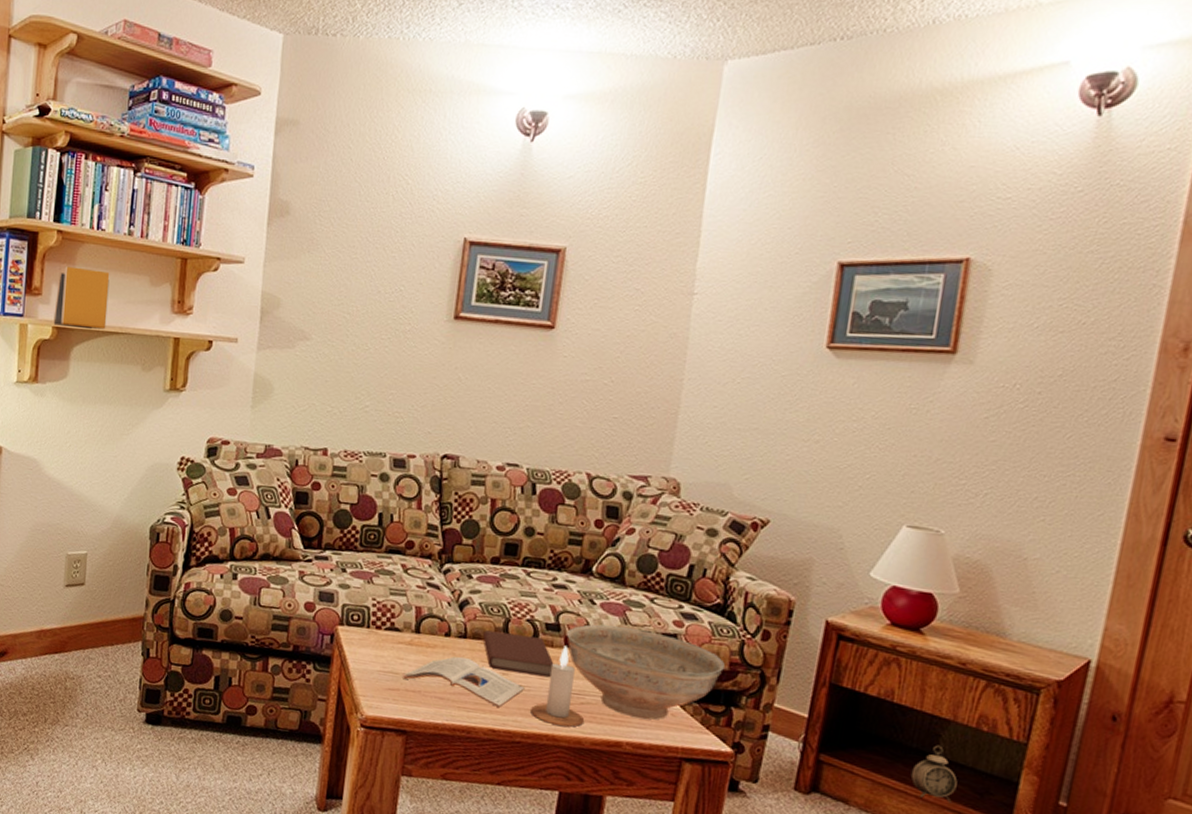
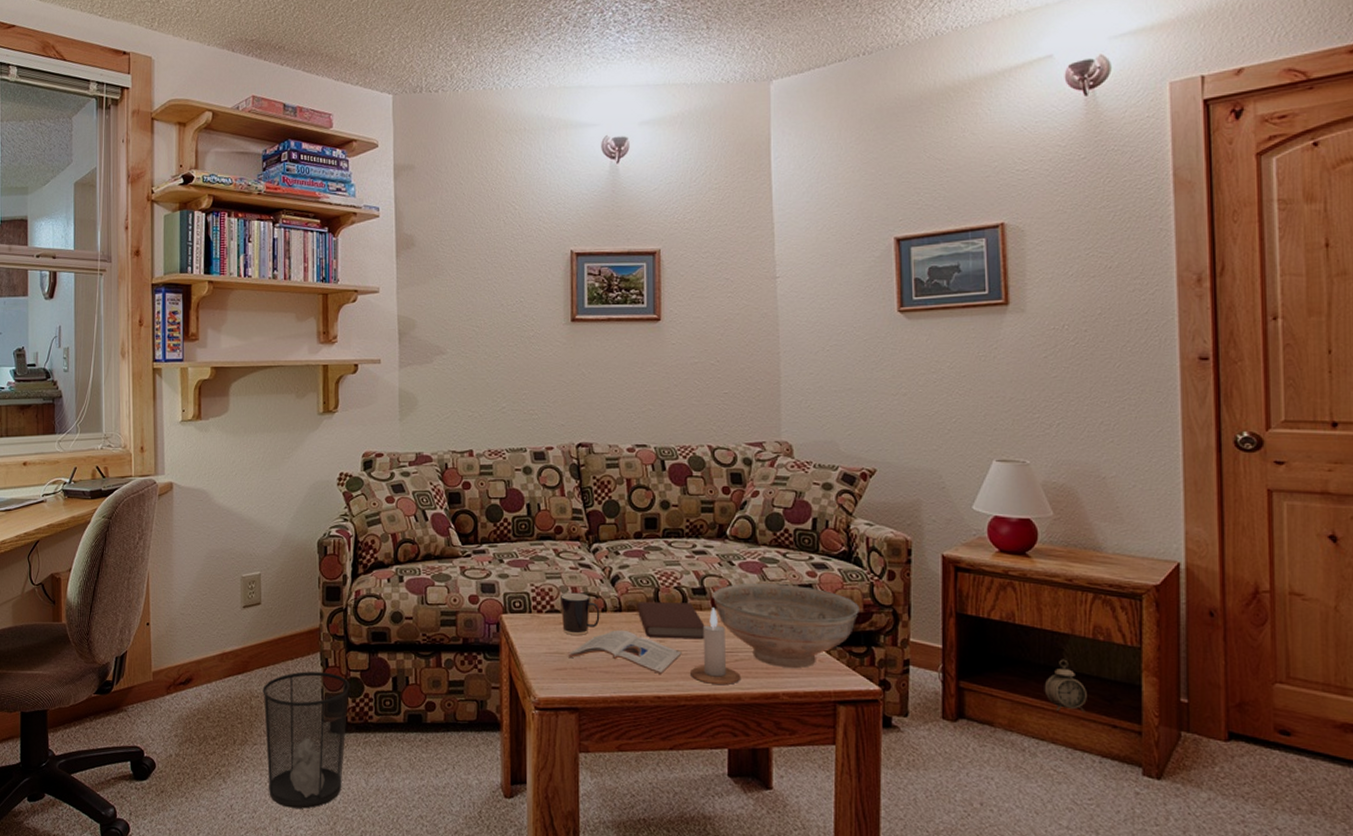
books: present [53,266,110,330] -> none [211,312,260,366]
waste bin: none [76,658,171,795] -> present [263,671,351,809]
mug: none [400,611,443,658] -> present [561,592,600,635]

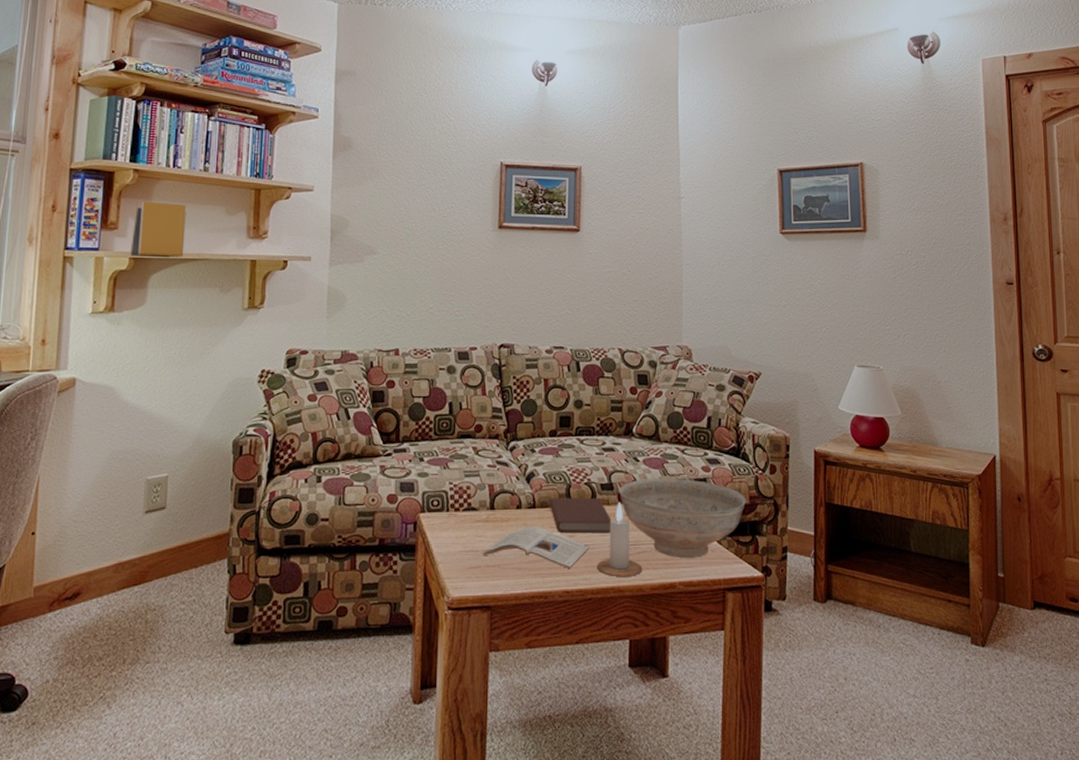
books: none [211,312,260,366] -> present [130,201,187,258]
waste bin: present [263,671,351,809] -> none [159,580,259,731]
mug: present [561,592,600,635] -> none [477,490,515,532]
alarm clock: present [1044,659,1087,713] -> none [895,542,928,590]

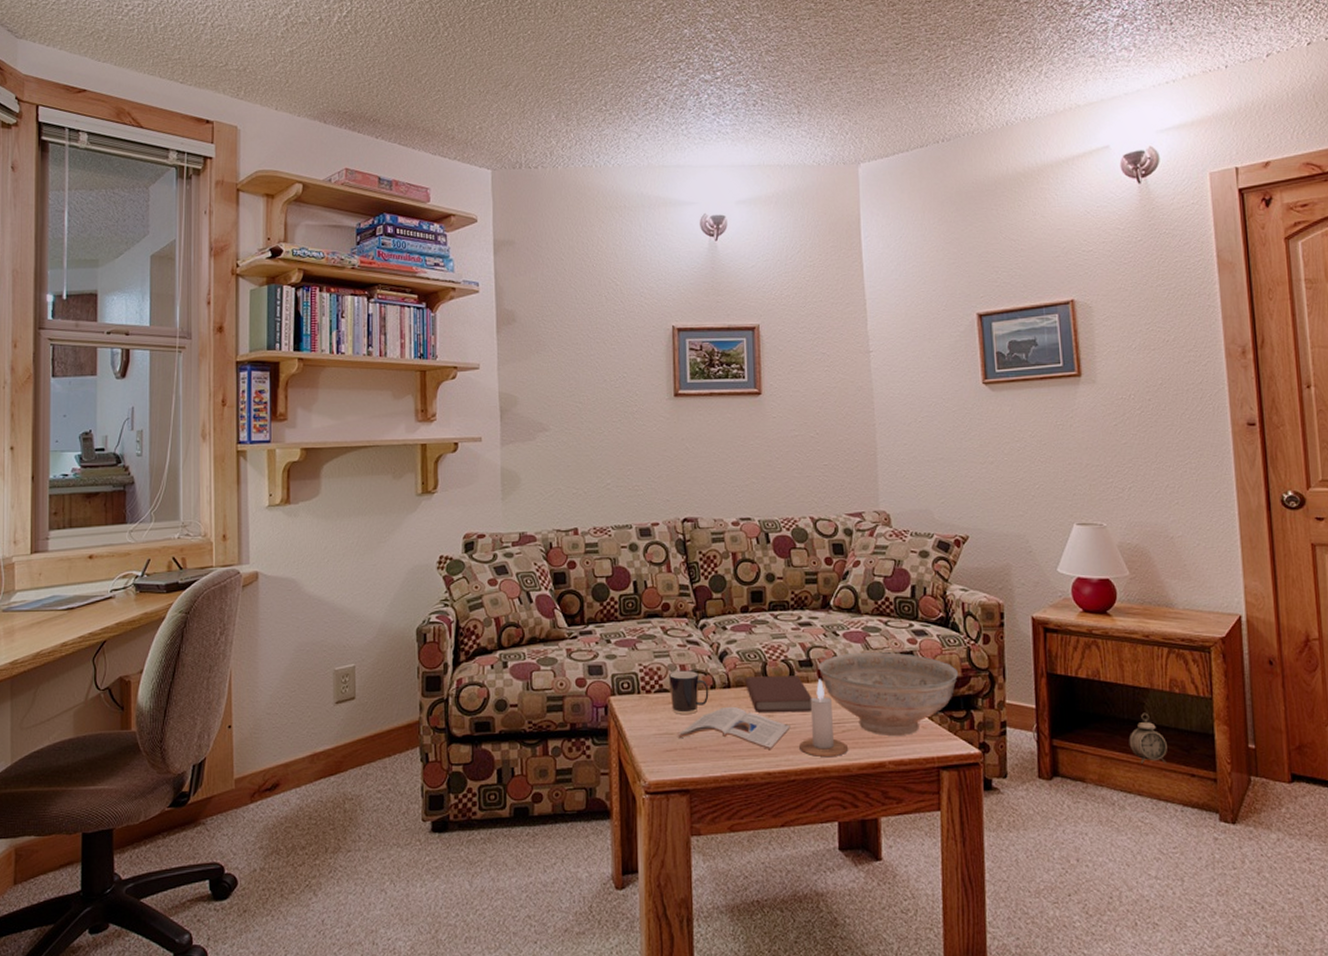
books: present [130,201,187,258] -> none [301,390,354,447]
mug: none [477,490,515,532] -> present [669,670,709,714]
alarm clock: none [895,542,928,590] -> present [1128,713,1167,764]

